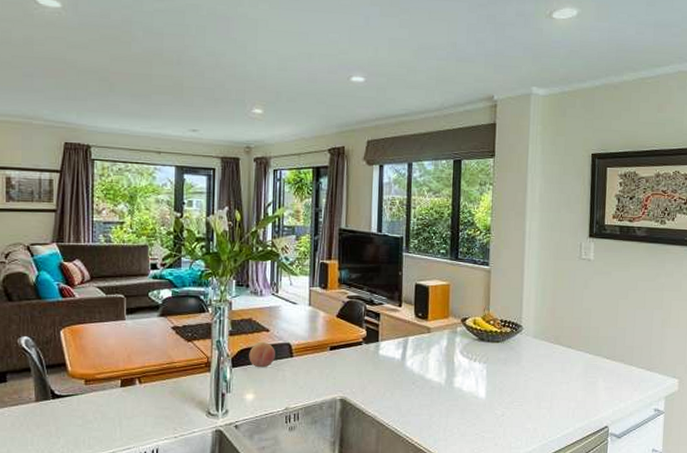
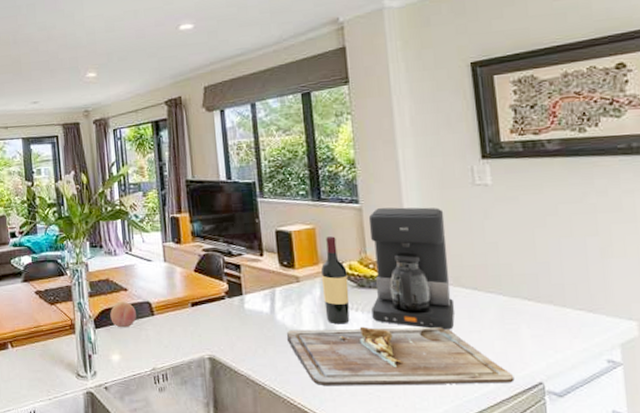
cutting board: none [413,375,588,427] -> present [287,326,515,386]
wine bottle: none [448,293,472,373] -> present [320,236,350,325]
coffee maker: none [487,272,555,380] -> present [368,207,455,330]

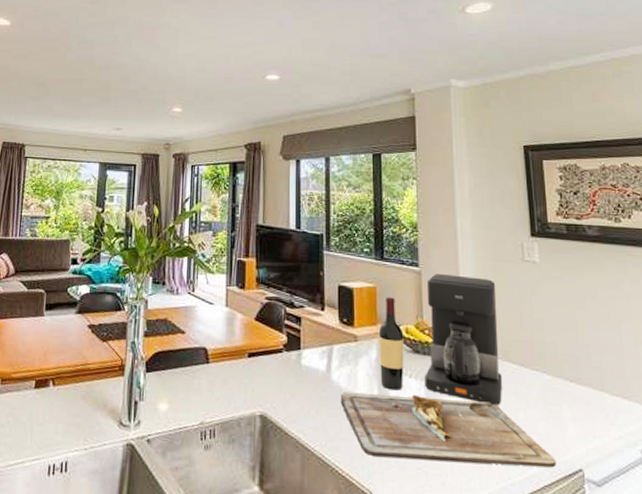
fruit: present [110,302,136,328] -> none [163,345,191,374]

